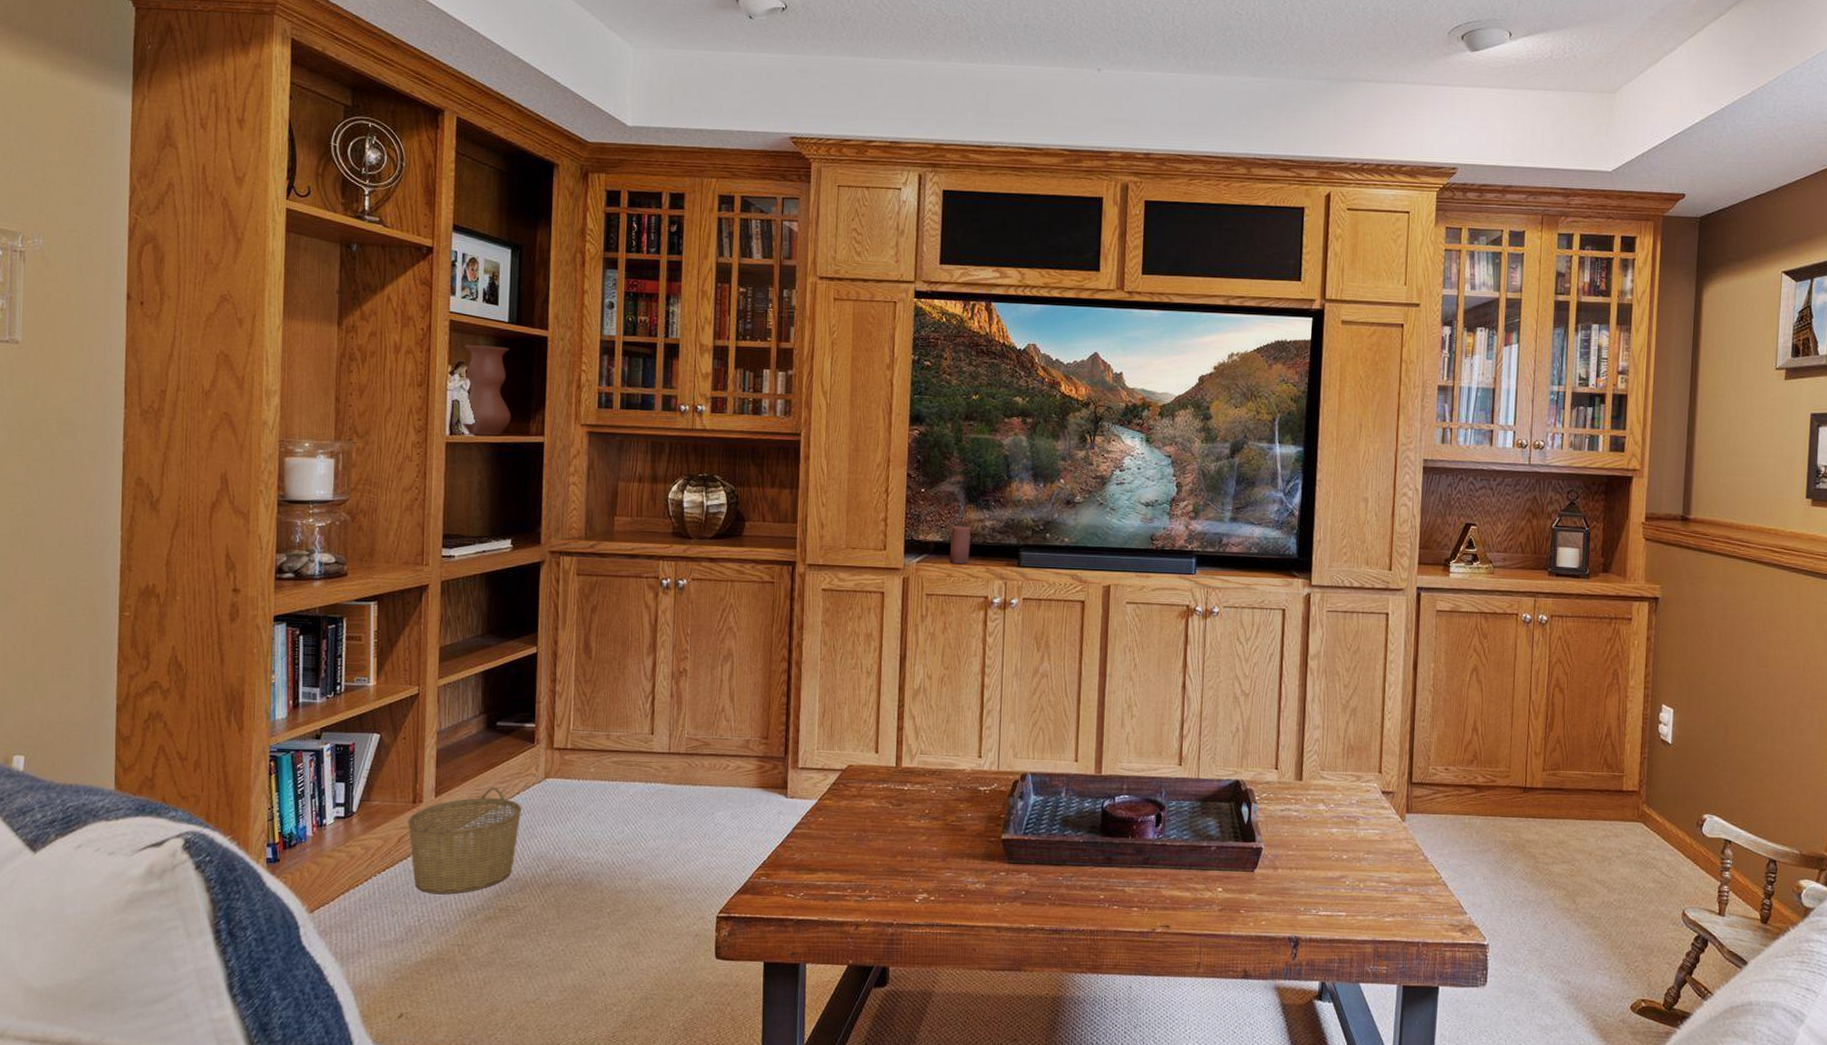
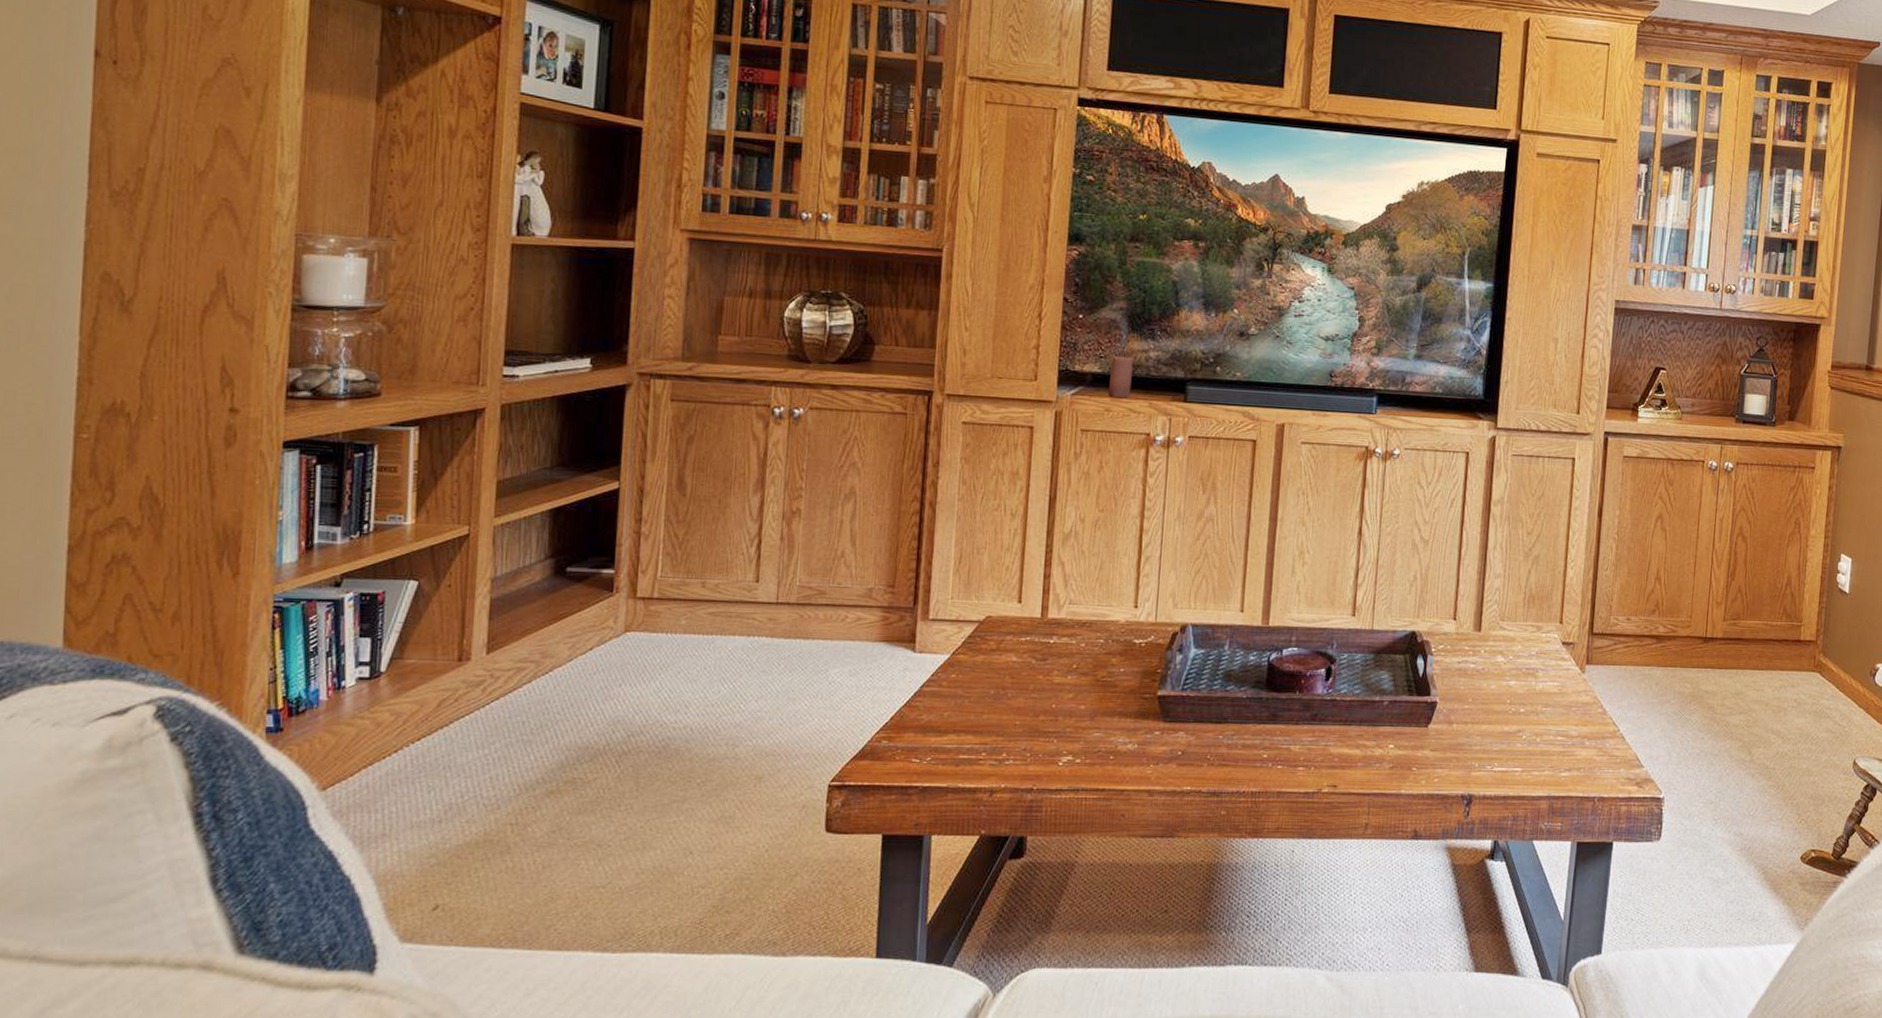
basket: present [408,786,522,895] -> none [451,641,596,766]
vase: present [460,345,512,436] -> none [530,132,595,239]

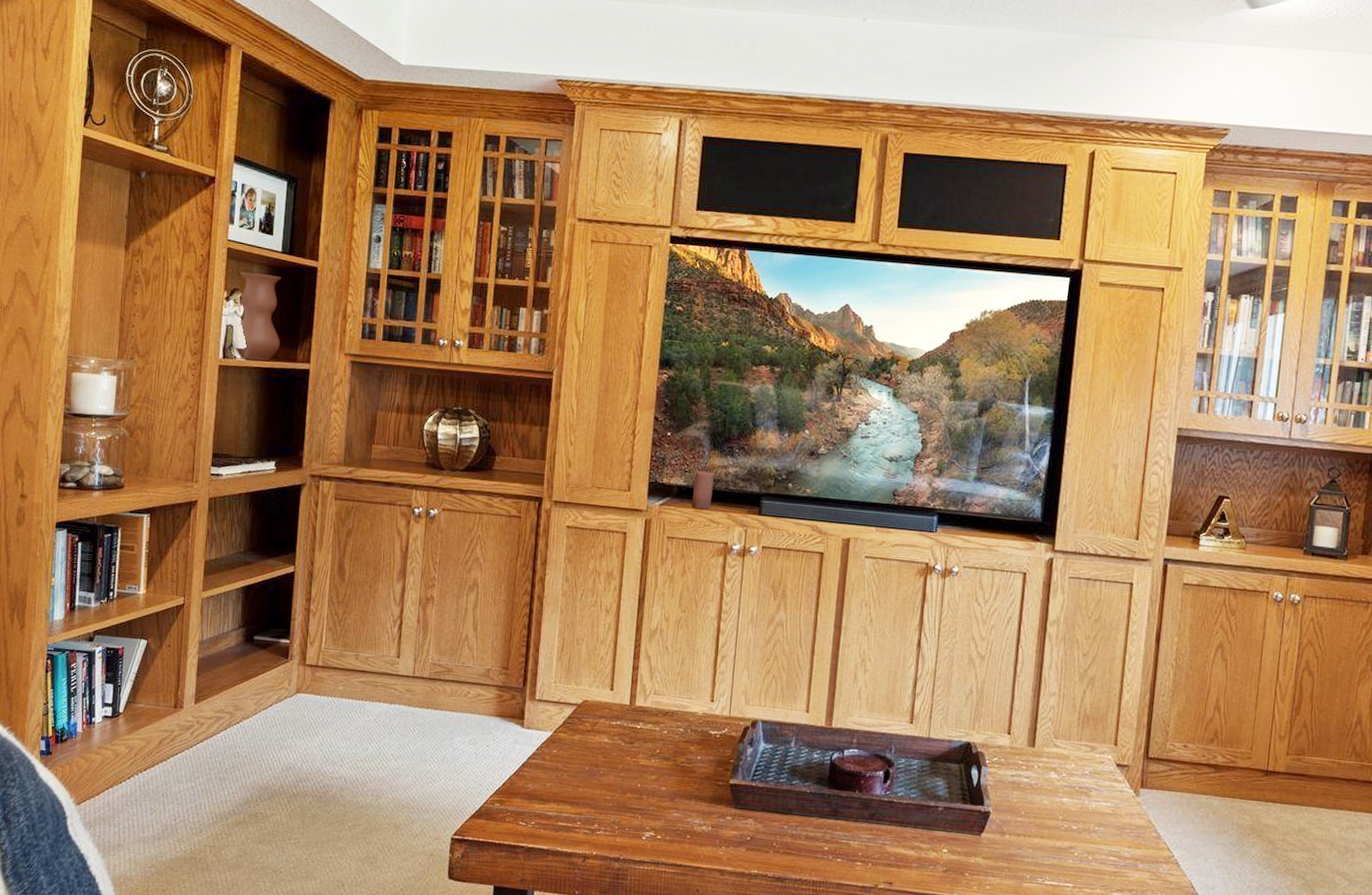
vase: none [530,132,595,239] -> present [233,272,281,362]

